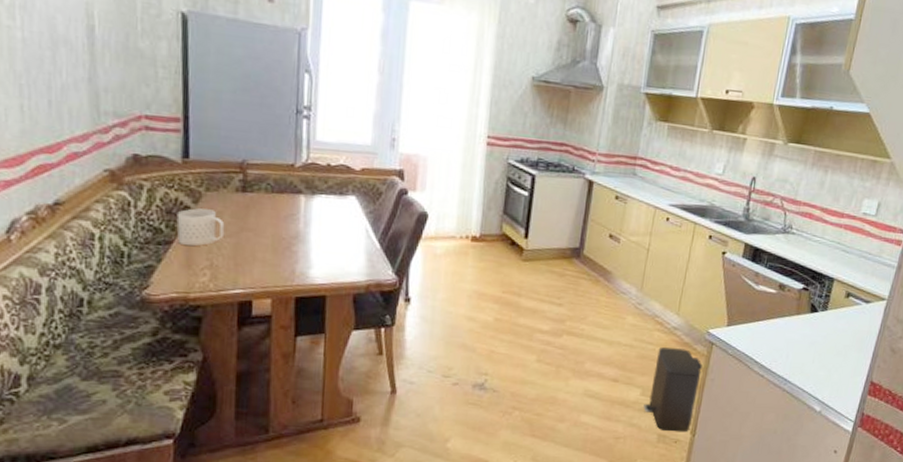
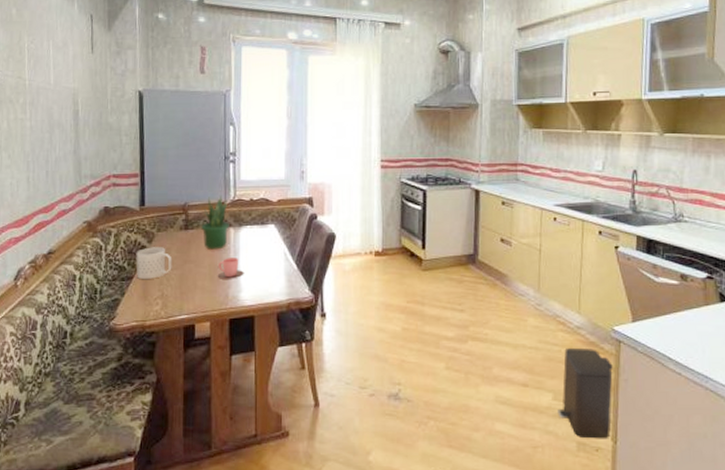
planter: none [263,156,300,219] -> present [201,196,230,250]
cup: none [282,229,316,254] -> present [217,258,244,279]

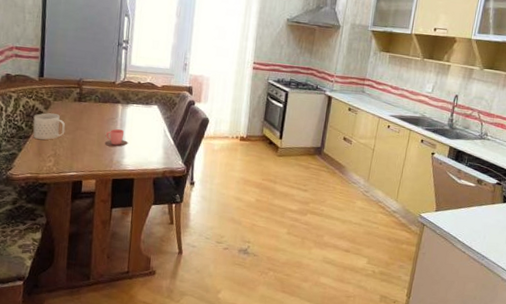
planter: present [201,196,230,250] -> none [93,76,118,122]
pedal bin: present [557,348,613,439] -> none [369,226,416,295]

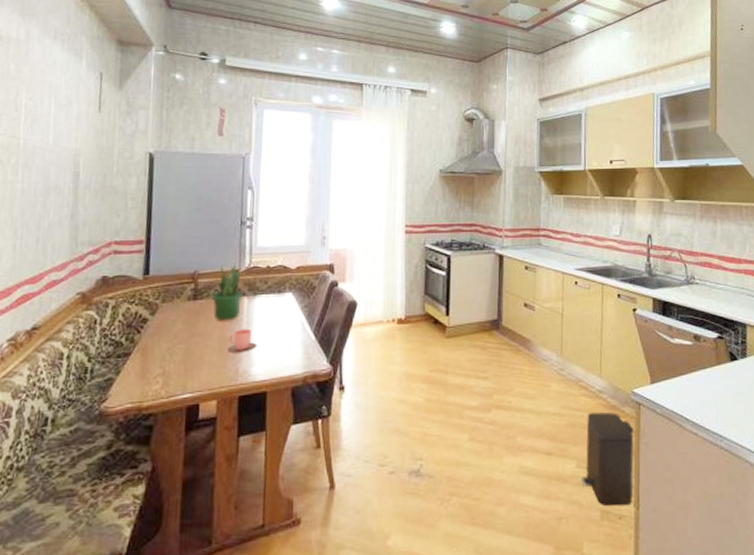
mug: present [33,113,66,141] -> none [135,319,178,356]
planter: none [93,76,118,122] -> present [212,263,243,321]
pedal bin: none [369,226,416,295] -> present [581,412,634,506]

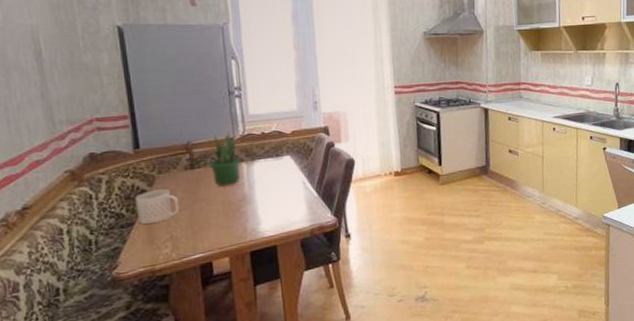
mug: none [135,319,178,356] -> present [135,189,180,225]
cup: present [227,329,257,353] -> none [232,192,262,214]
pedal bin: present [581,412,634,506] -> none [562,234,605,306]

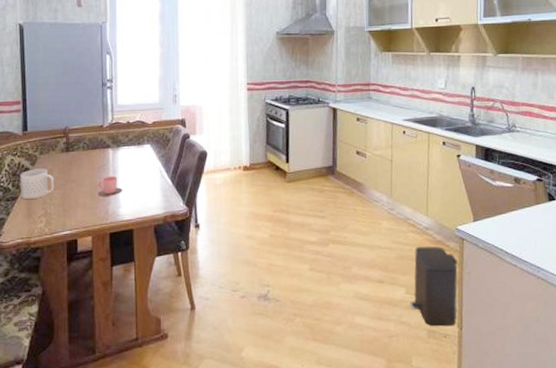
planter: present [209,131,241,187] -> none [82,119,108,170]
cup: none [232,192,262,214] -> present [97,176,123,197]
pedal bin: none [562,234,605,306] -> present [410,246,458,327]

